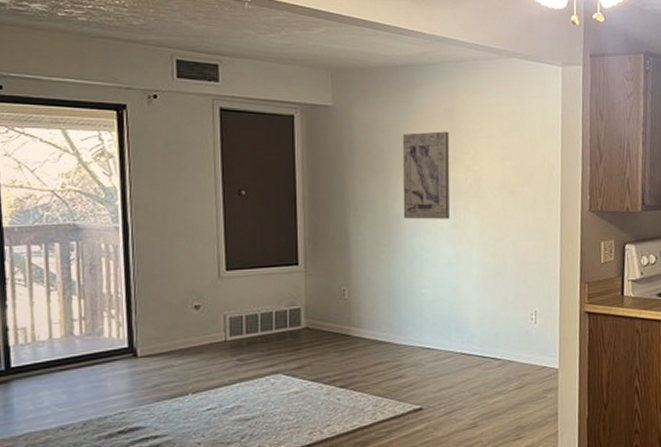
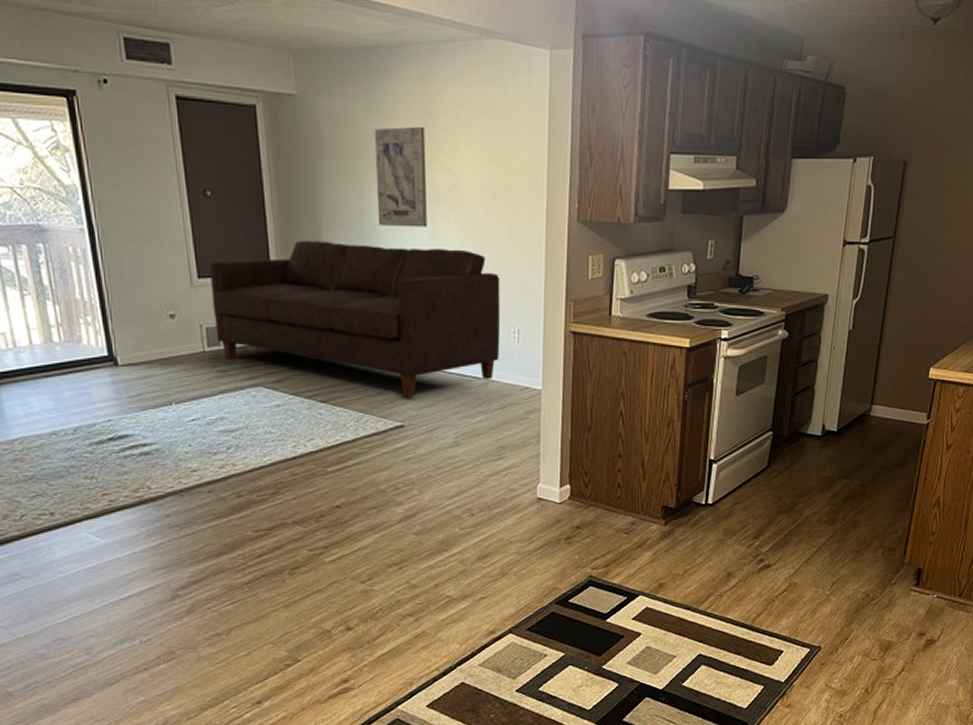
sofa: none [237,233,519,380] -> present [209,240,501,397]

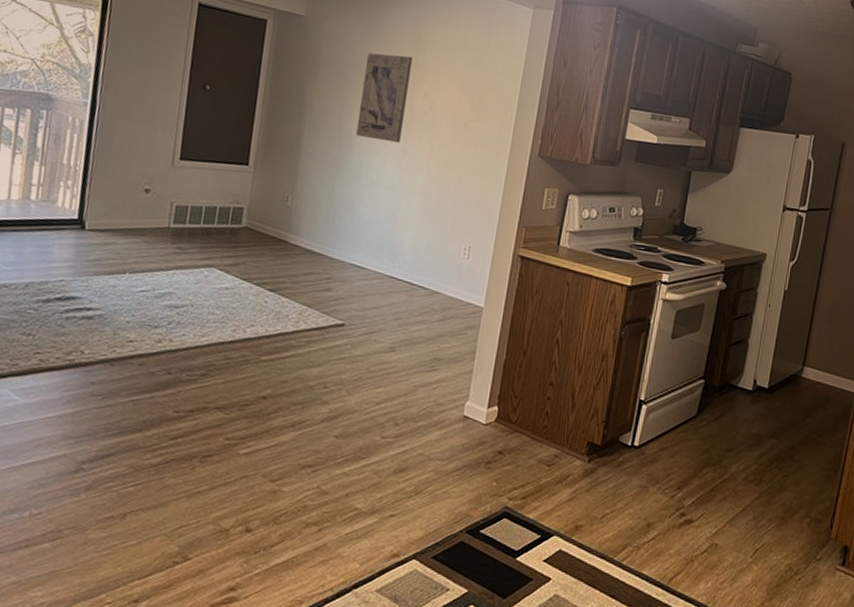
sofa: present [209,240,501,397] -> none [183,139,460,298]

